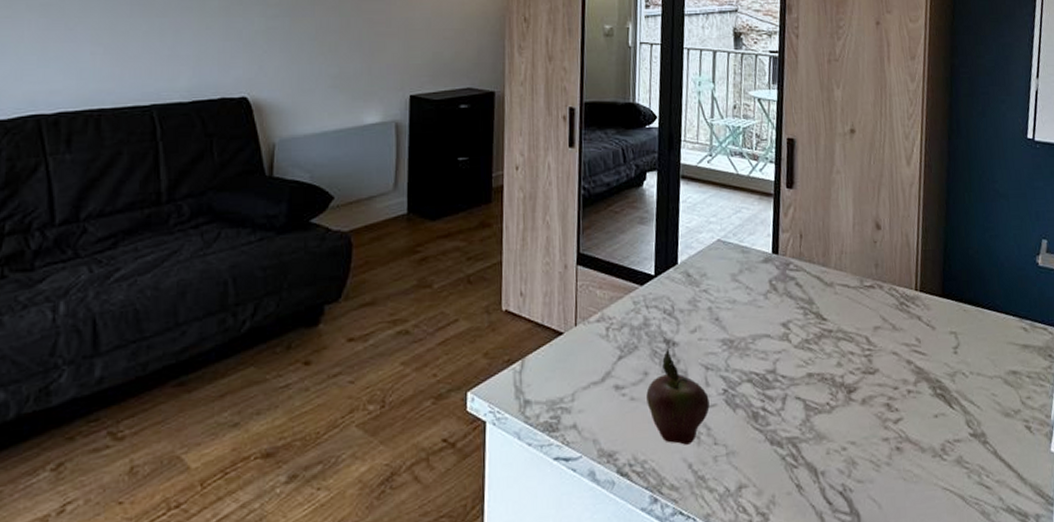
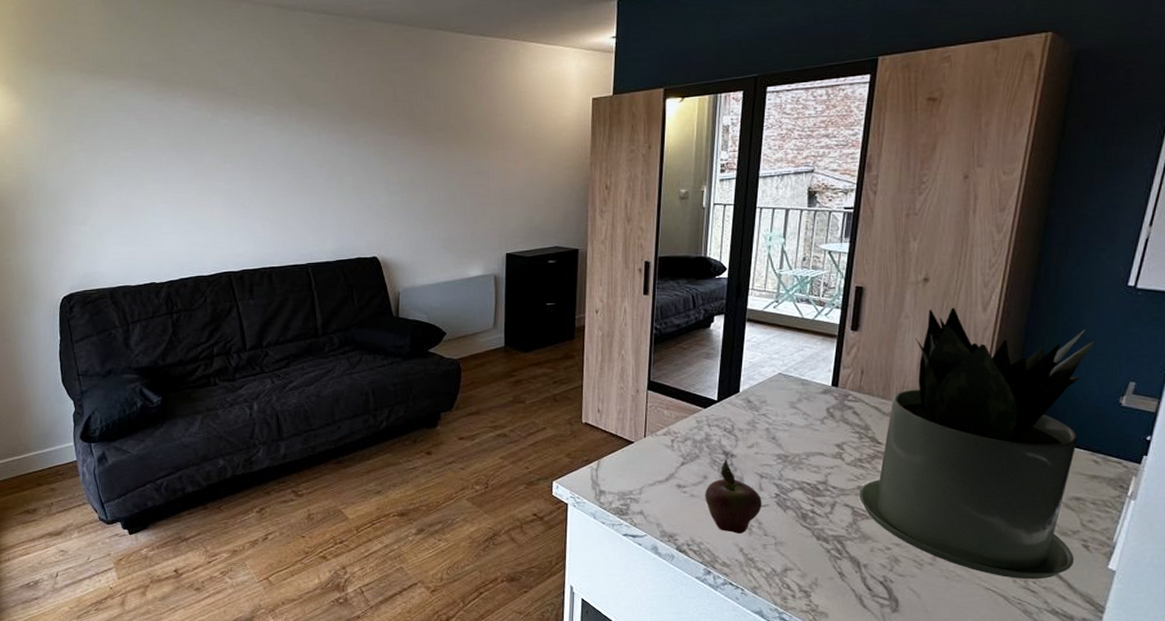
planter: none [808,161,1021,474] -> present [858,307,1095,580]

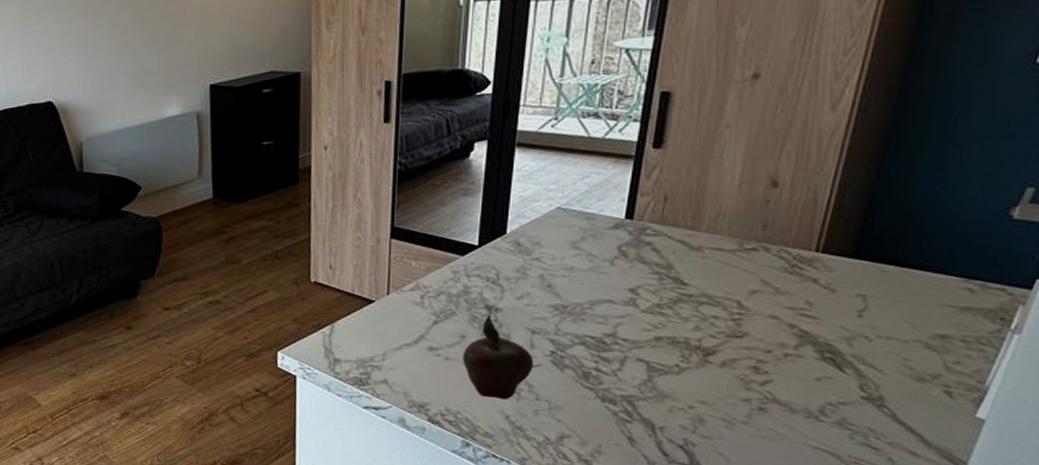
planter: present [858,307,1095,580] -> none [655,109,984,435]

